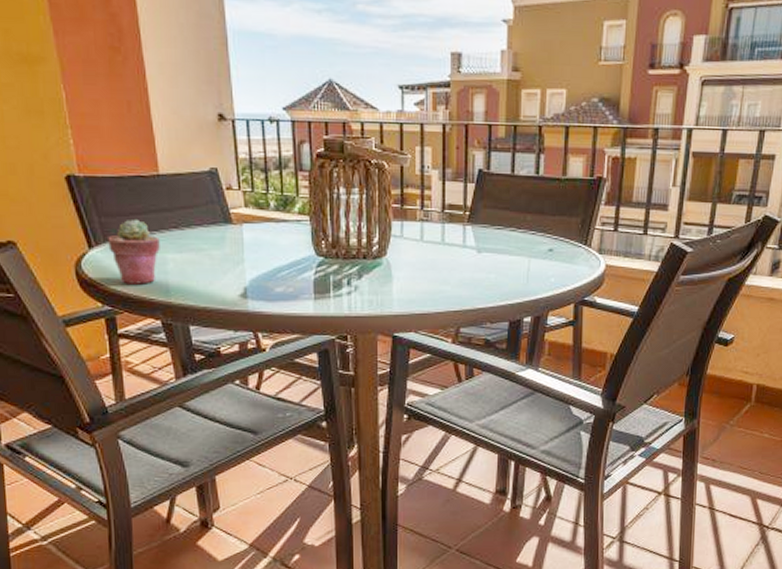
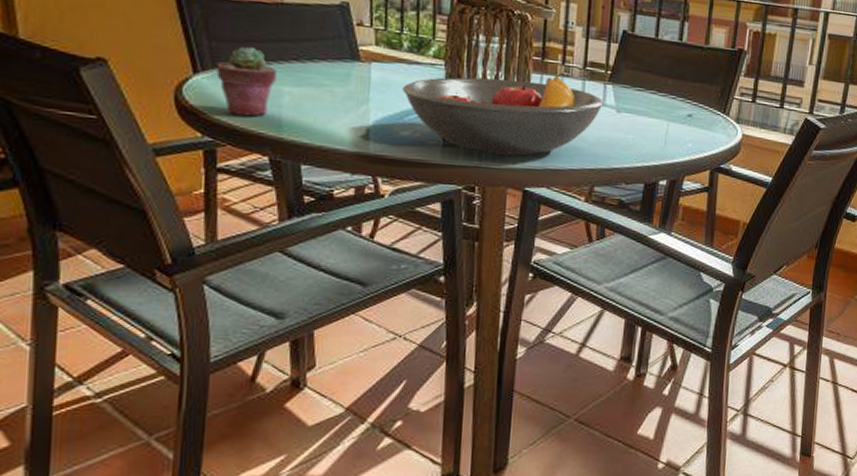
fruit bowl: none [273,220,464,303] -> present [402,75,604,156]

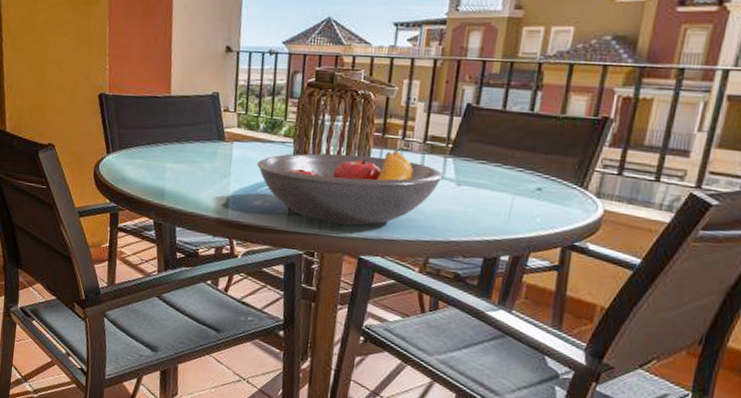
potted succulent: present [216,46,277,117] -> none [122,131,163,188]

